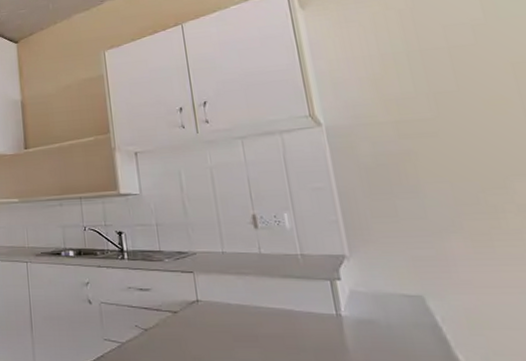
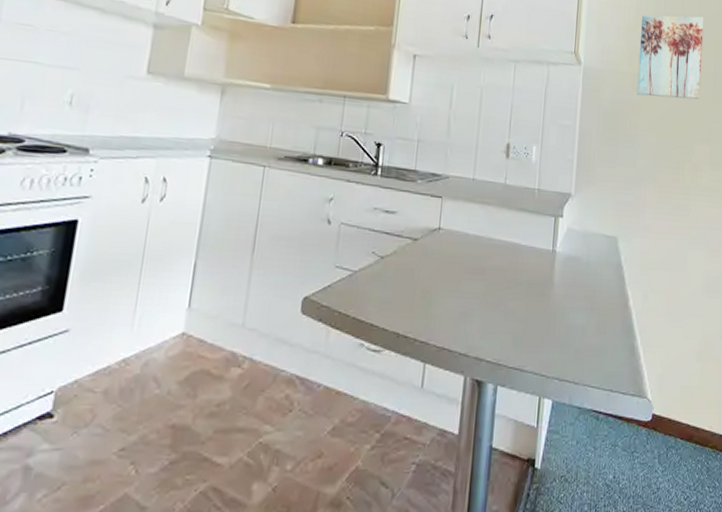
wall art: none [389,40,505,142] -> present [637,15,704,100]

